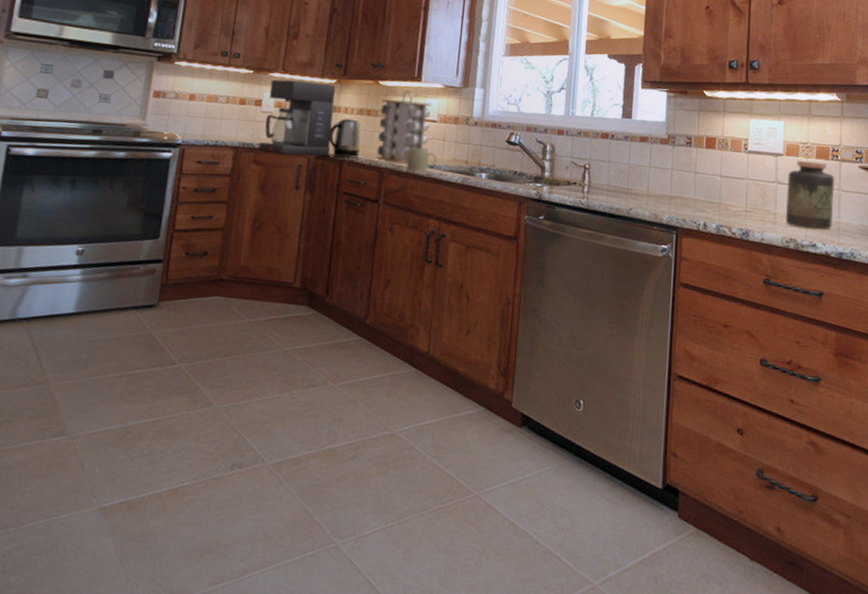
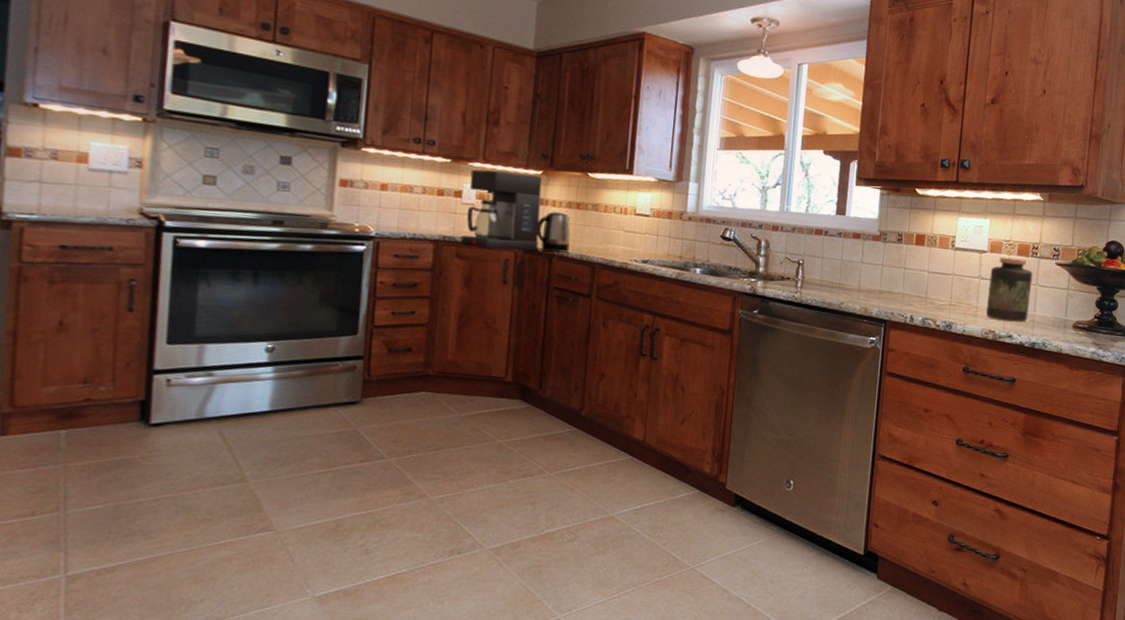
spice rack: present [376,90,432,165] -> none [587,183,645,259]
mug: present [405,147,437,173] -> none [618,241,650,268]

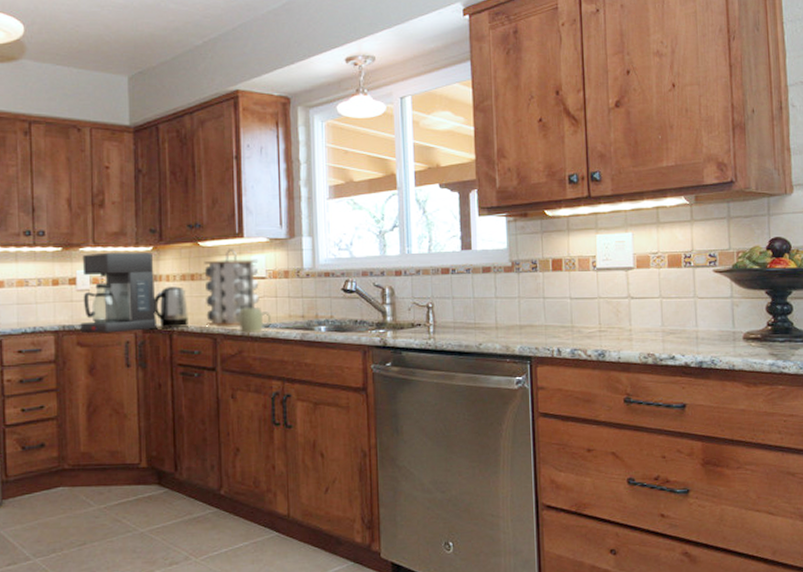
spice rack: none [587,183,645,259] -> present [204,249,260,328]
mug: none [618,241,650,268] -> present [238,306,271,335]
jar: present [985,257,1033,322] -> none [640,271,690,341]

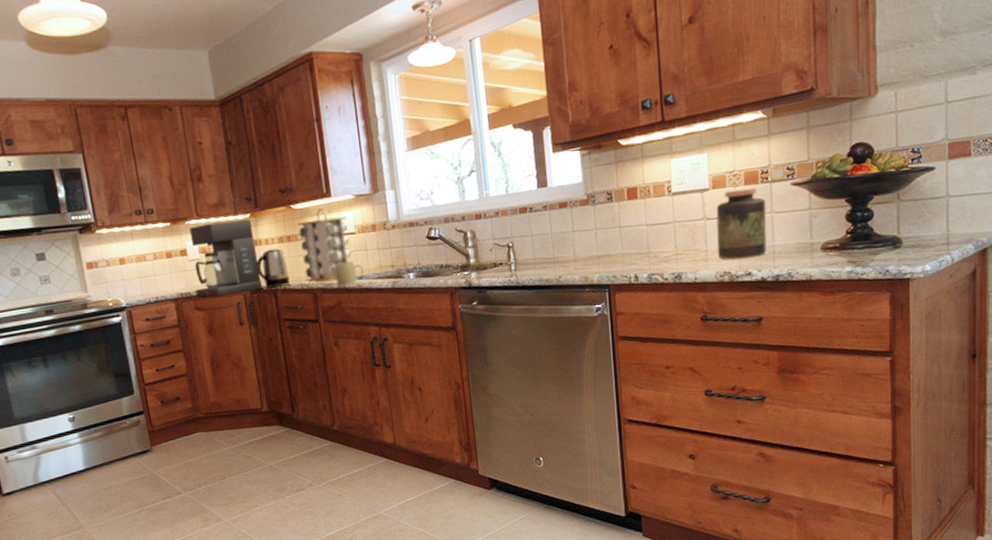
jar: none [640,271,690,341] -> present [716,187,767,259]

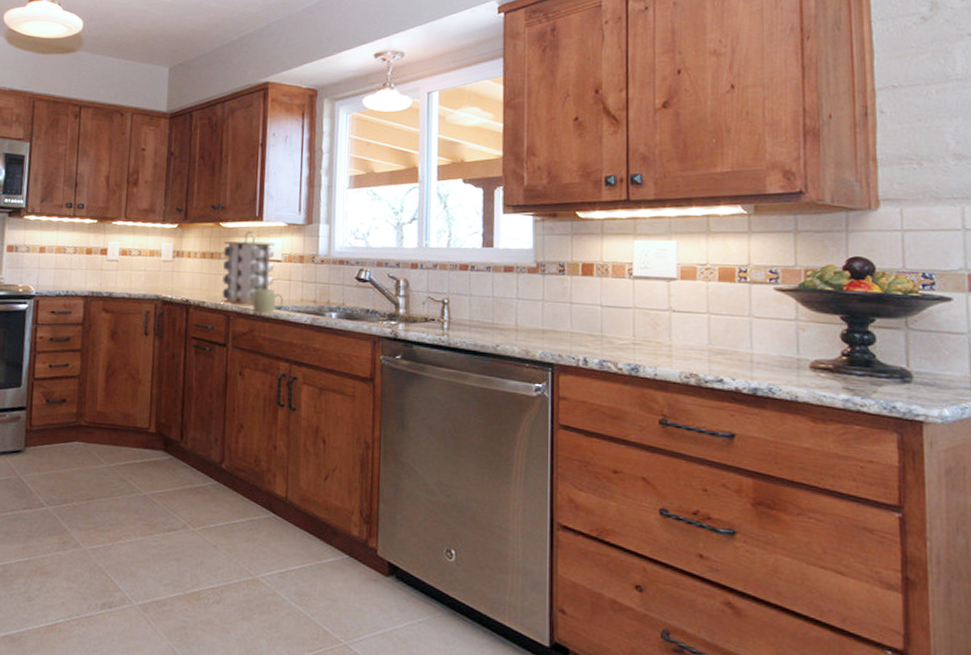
coffee maker: present [189,219,263,299] -> none [107,227,178,303]
kettle: present [257,248,290,288] -> none [174,263,206,303]
jar: present [716,187,767,259] -> none [683,284,744,363]

